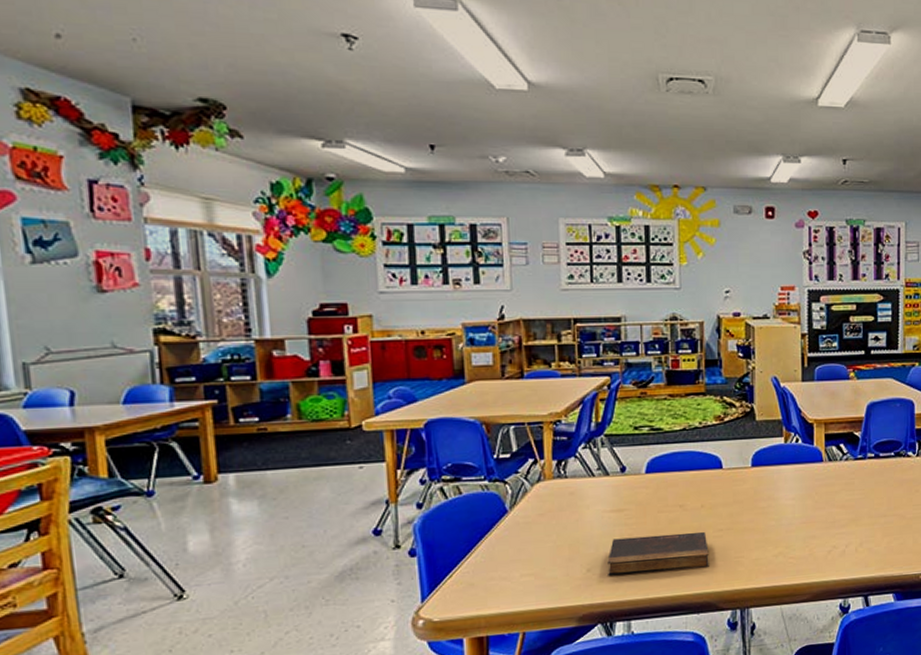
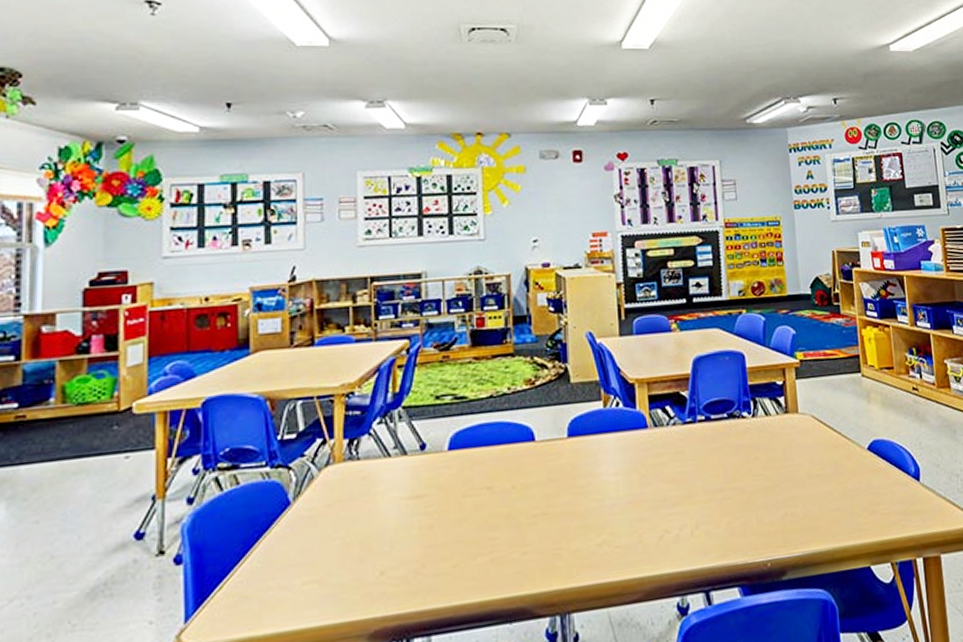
book: present [607,531,709,576] -> none [404,518,522,580]

